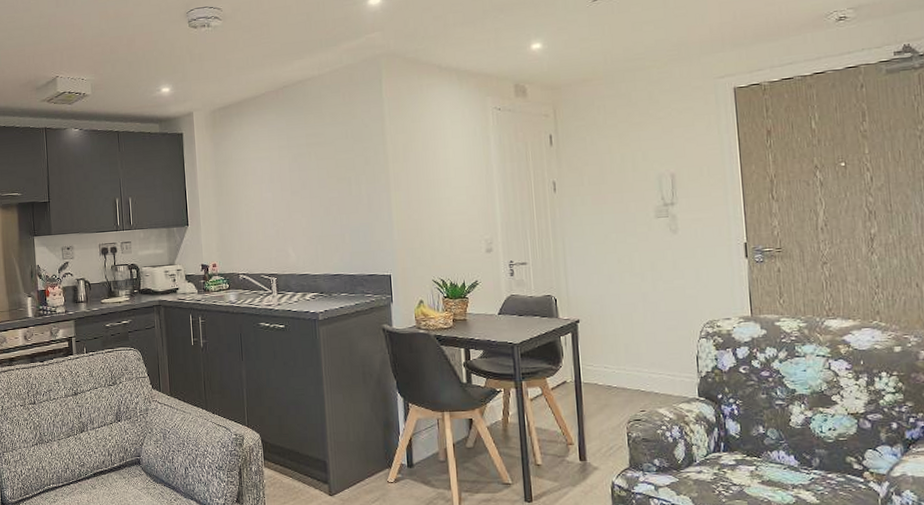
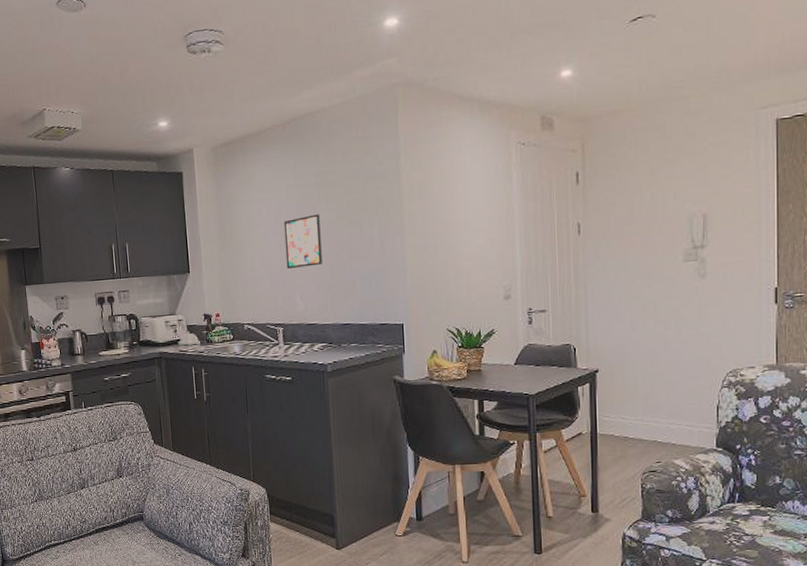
wall art: none [277,172,313,223] -> present [283,214,322,270]

